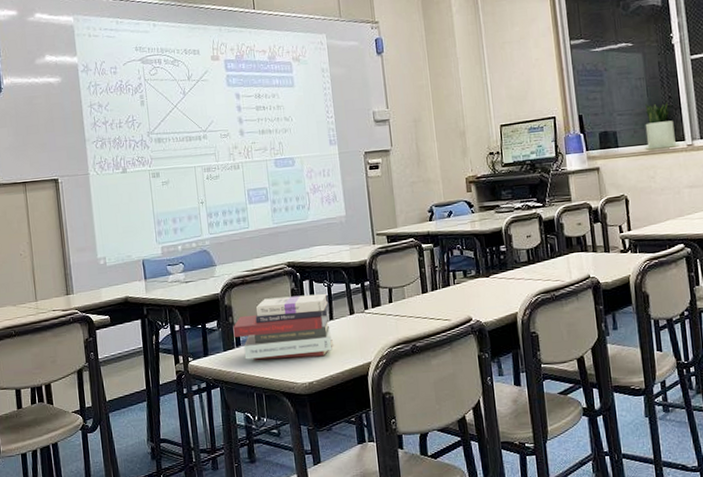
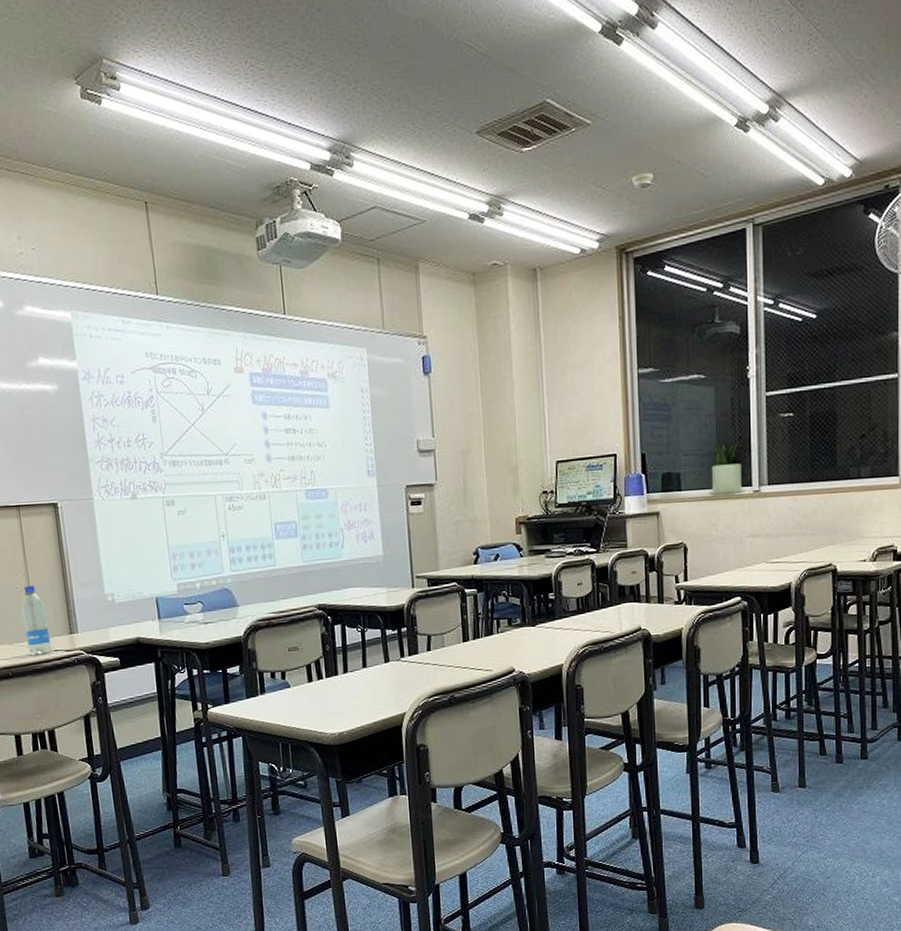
bottle: none [24,252,50,316] -> present [20,585,52,656]
books: present [233,293,333,360] -> none [257,639,366,709]

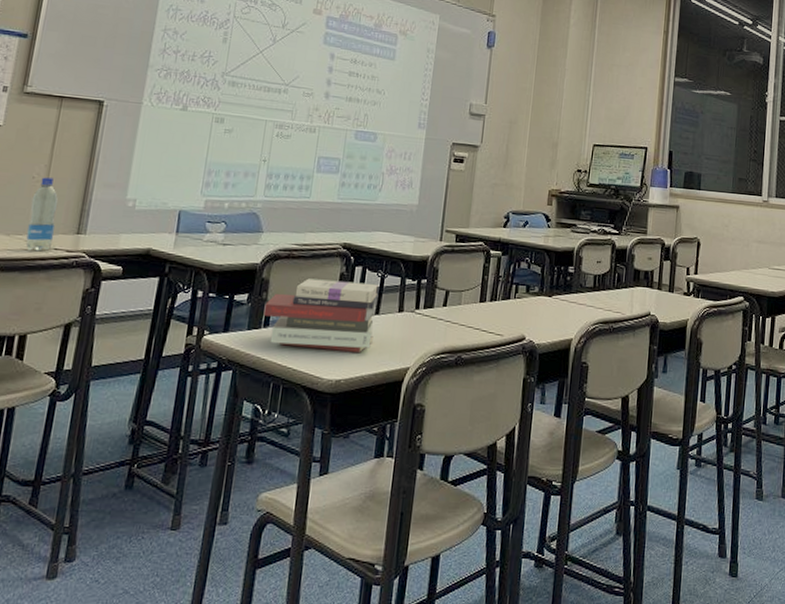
books: none [257,639,366,709] -> present [263,278,378,352]
planter: present [709,442,745,496] -> none [724,153,755,202]

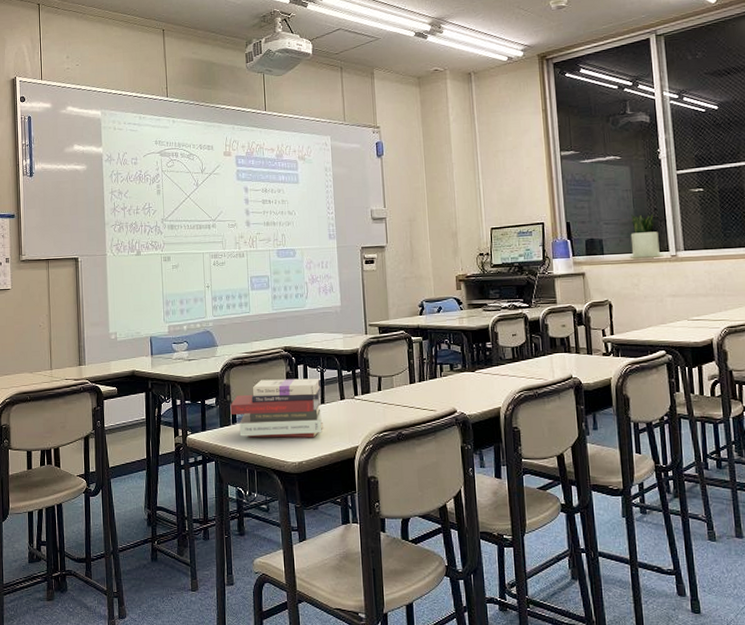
bottle: present [25,177,58,252] -> none [42,324,64,383]
planter: none [724,153,755,202] -> present [629,213,663,260]

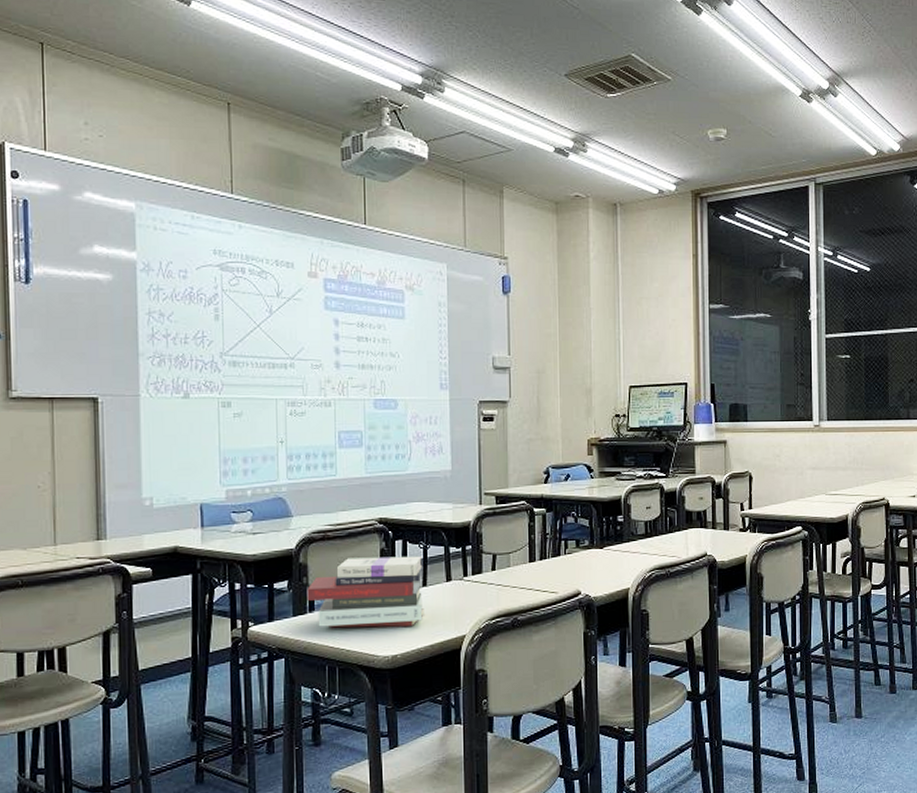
planter: present [629,213,663,260] -> none [773,379,806,428]

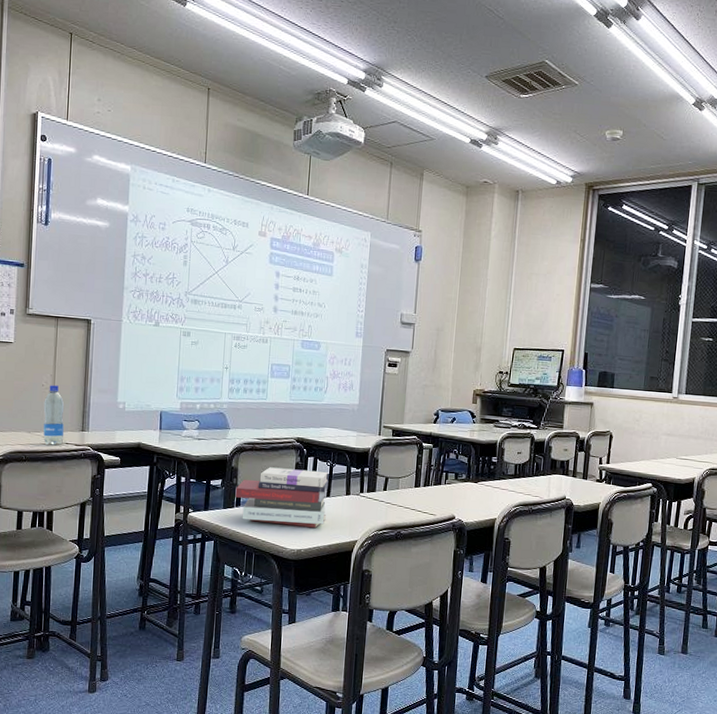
bottle: none [42,485,74,563] -> present [43,385,65,446]

